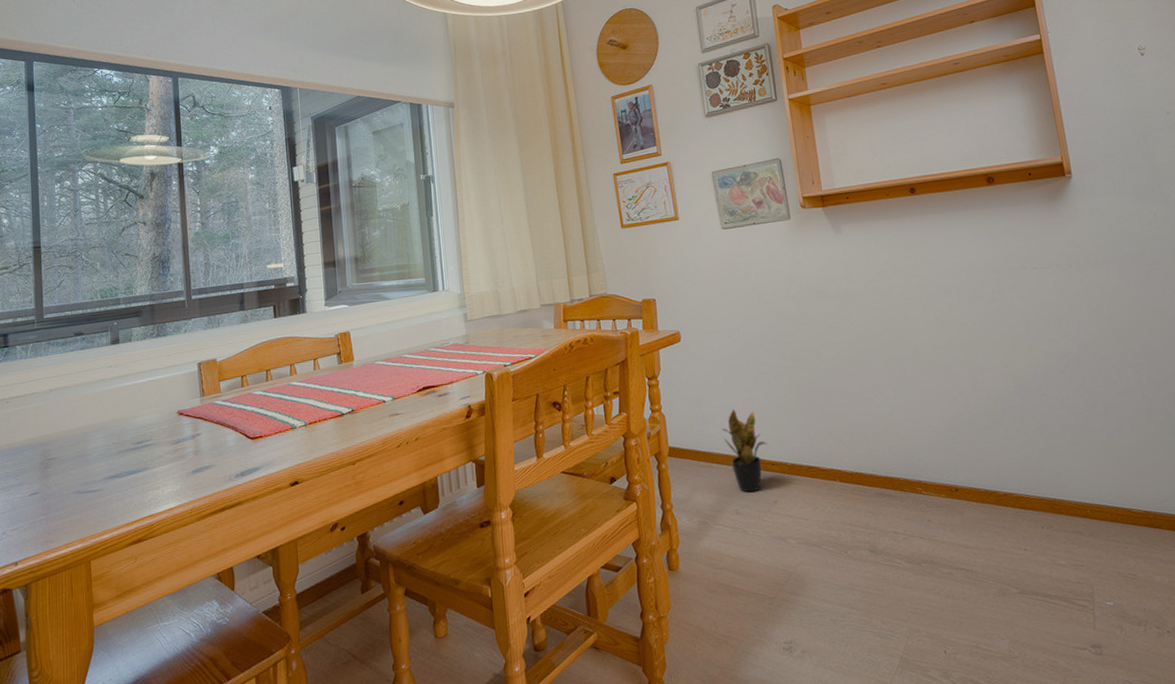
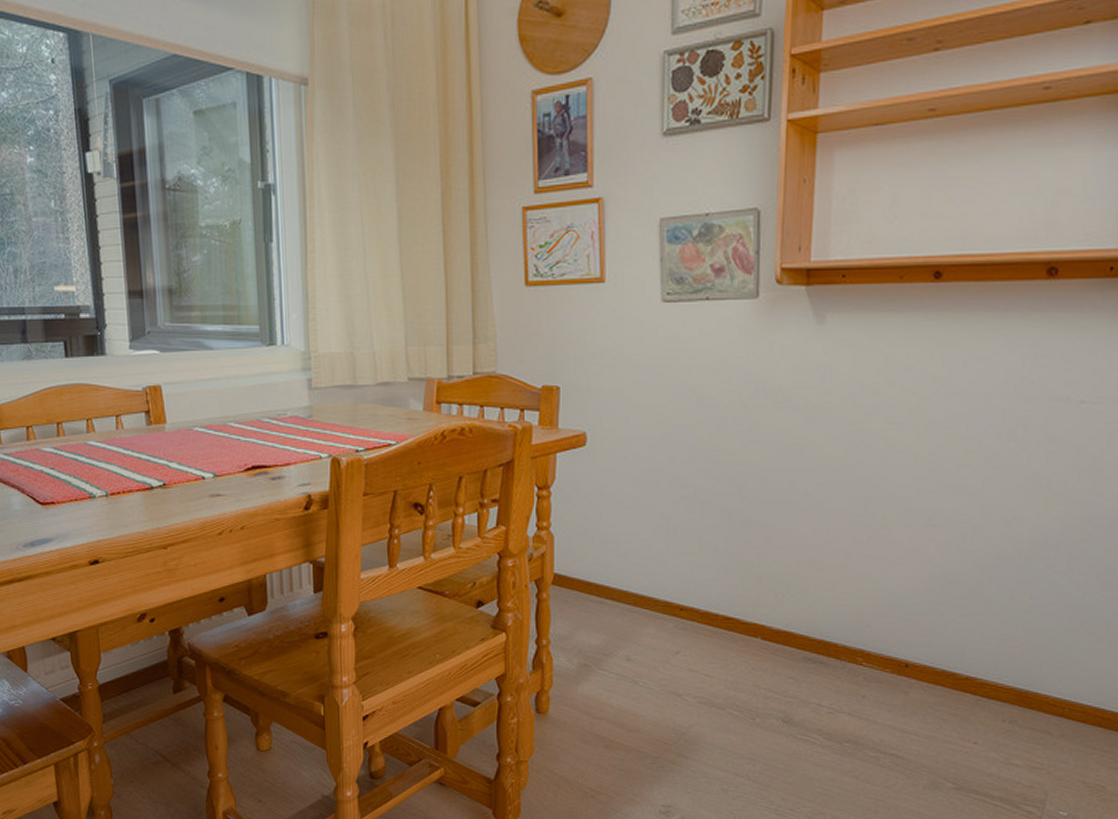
potted plant: present [722,410,768,493] -> none [623,538,679,639]

